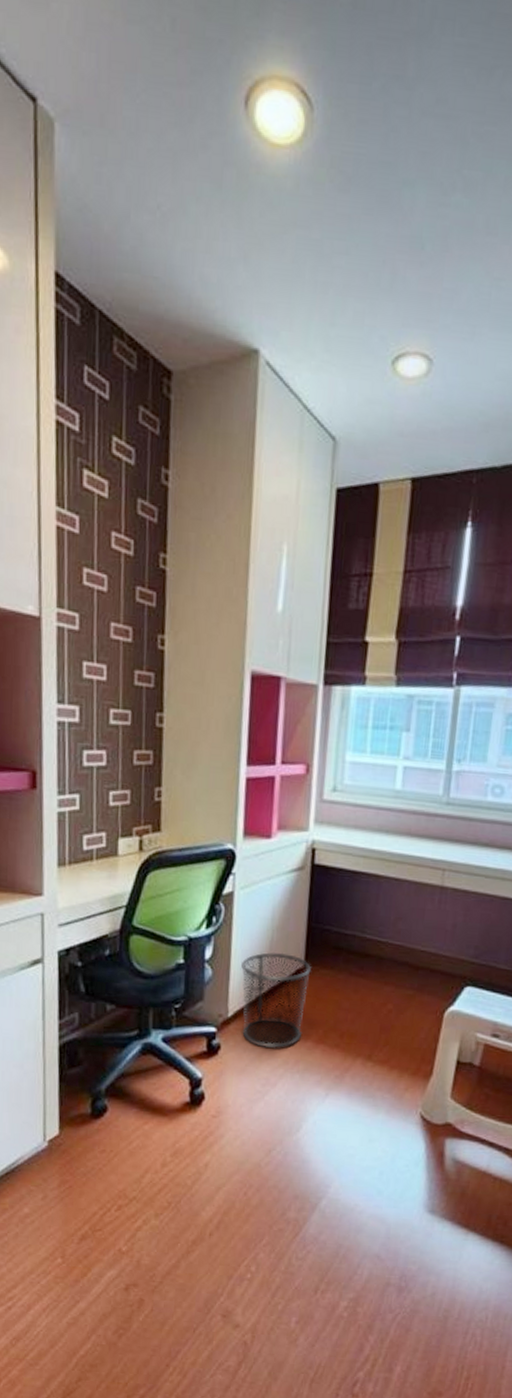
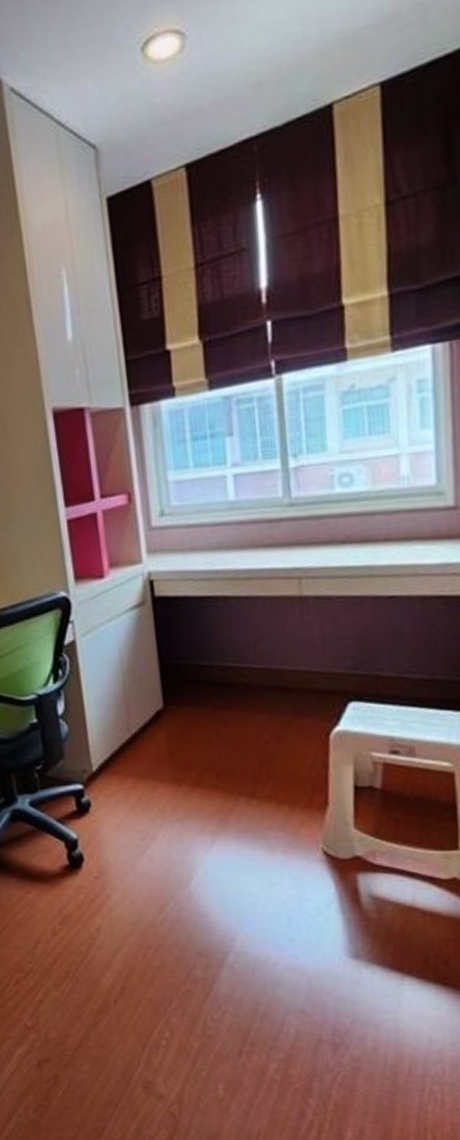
trash can: present [241,951,311,1049] -> none [97,695,175,799]

